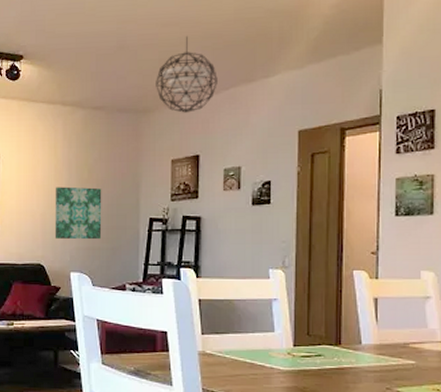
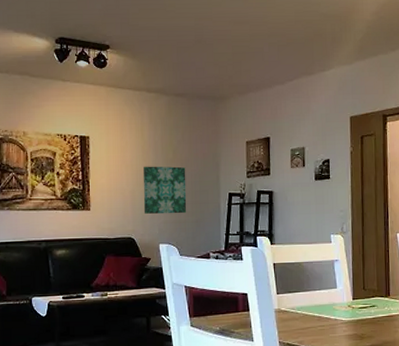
pendant light: present [156,35,218,113] -> none [230,33,283,100]

